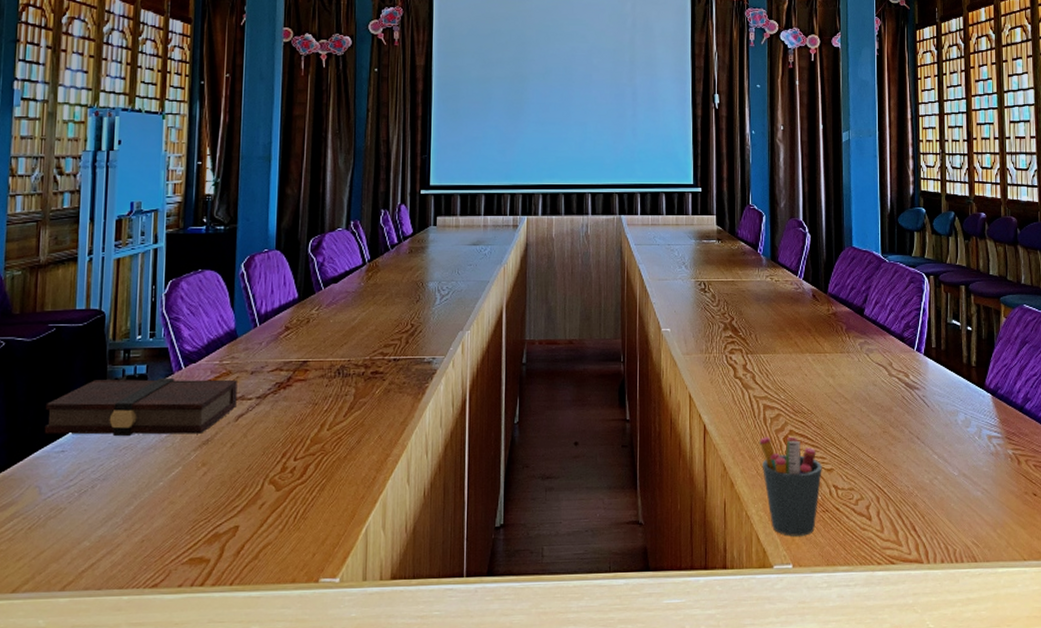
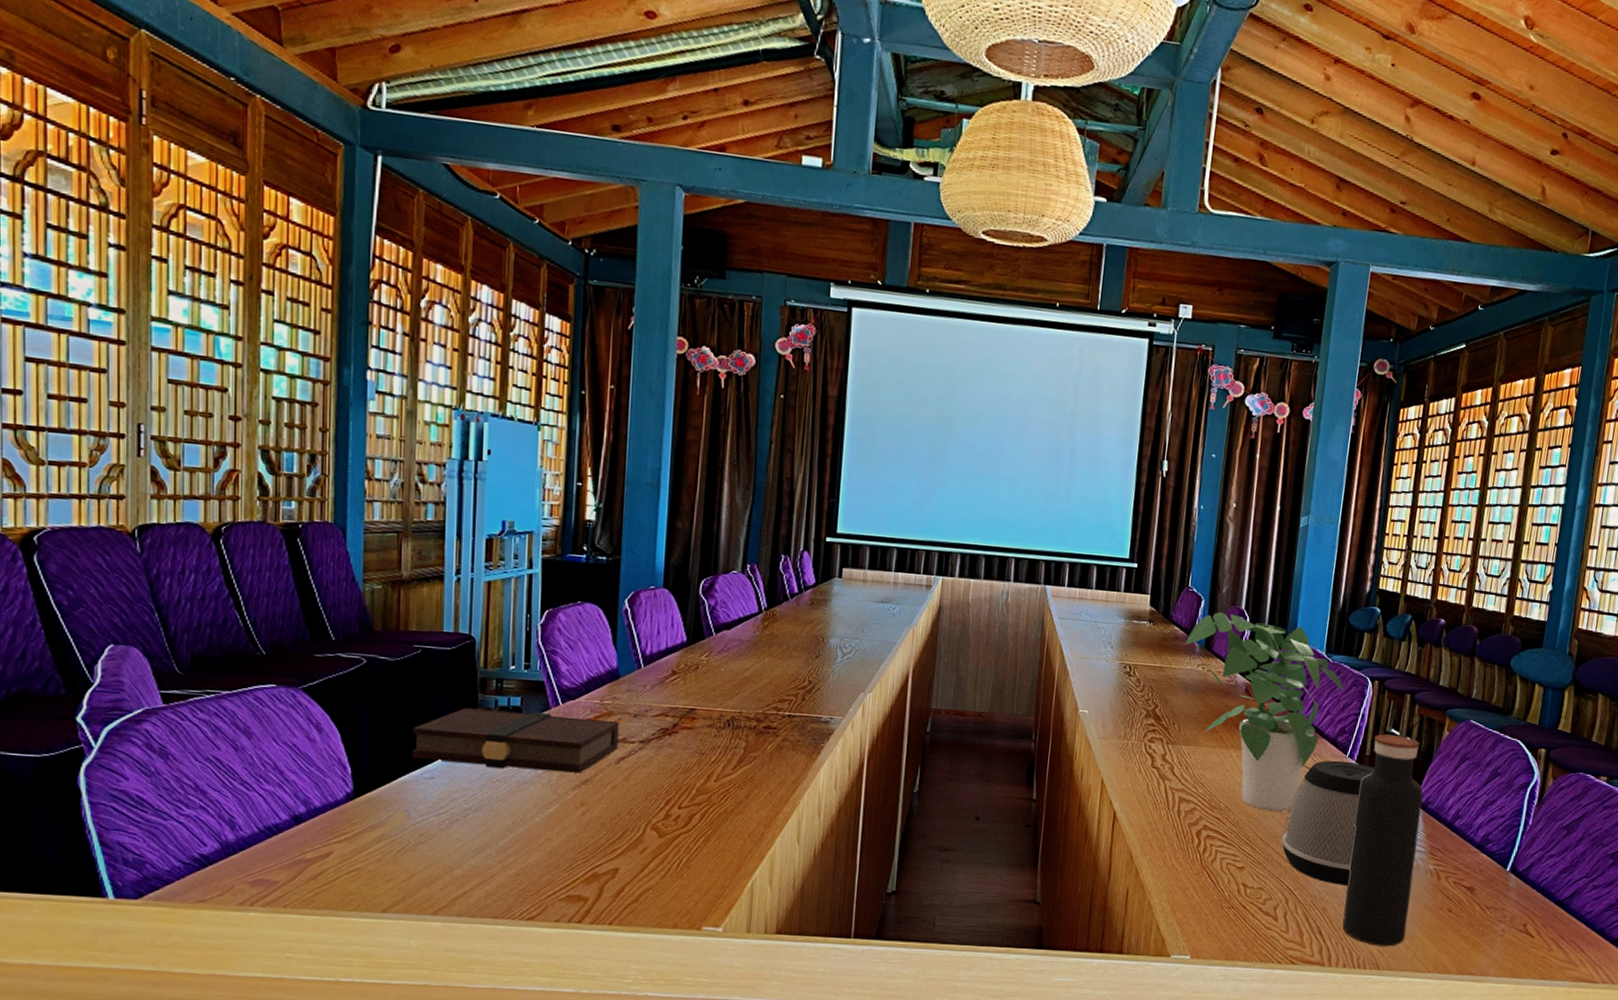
potted plant: none [753,225,903,410] -> present [1186,612,1344,811]
pen holder: present [759,437,822,536] -> none [1170,829,1233,929]
speaker: none [865,355,943,479] -> present [1282,760,1375,886]
water bottle: none [930,326,996,537] -> present [1342,734,1424,947]

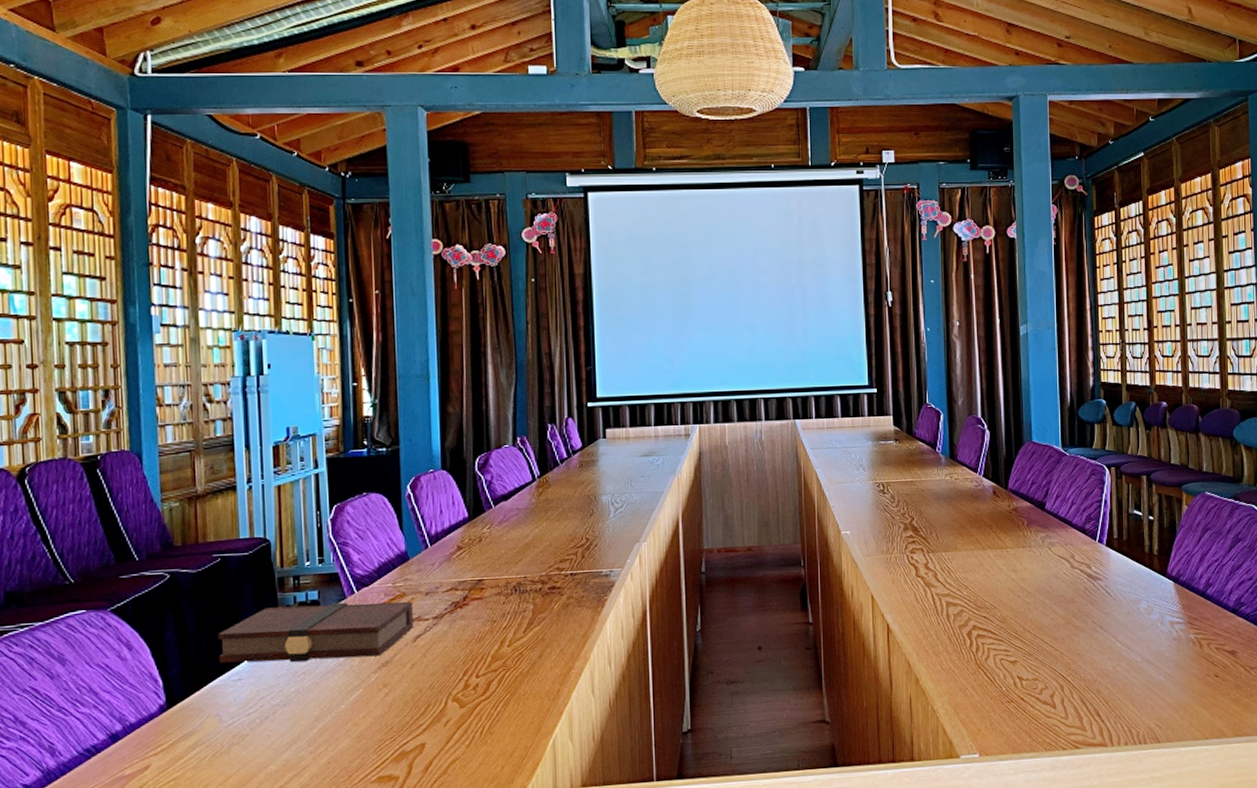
potted plant: present [1186,612,1344,811] -> none [932,423,1084,603]
speaker: present [1282,760,1375,886] -> none [1048,546,1125,666]
water bottle: present [1342,734,1424,947] -> none [1112,515,1179,720]

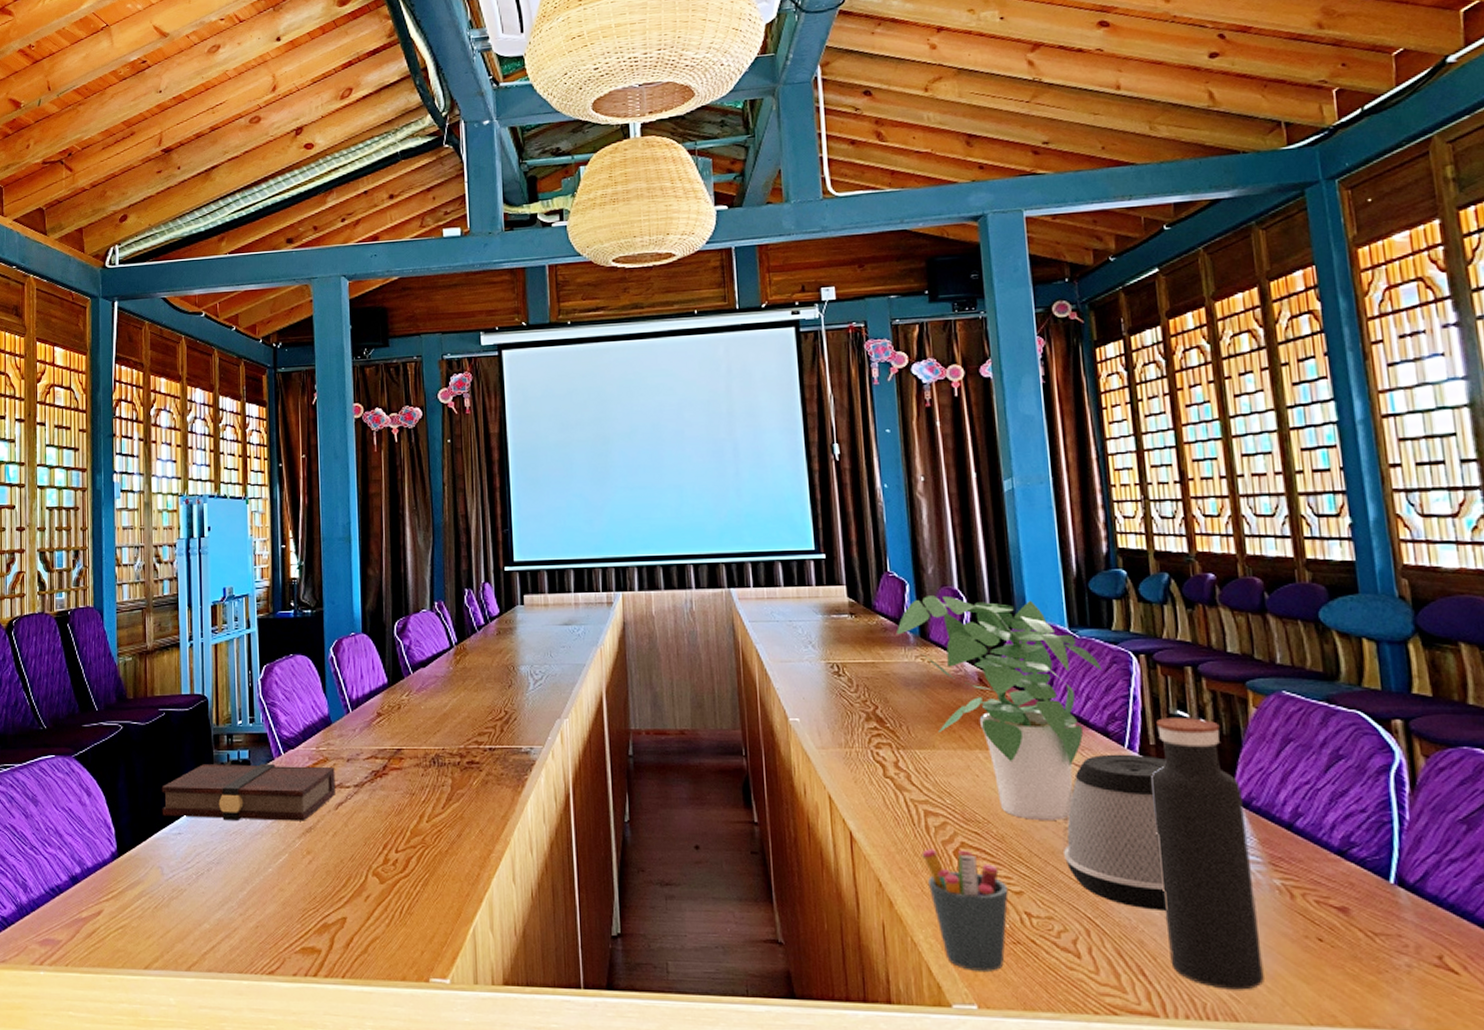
potted plant: none [932,423,1084,603] -> present [896,595,1102,820]
pen holder: none [943,632,1006,727] -> present [922,849,1008,971]
speaker: none [1048,546,1125,666] -> present [1062,754,1167,910]
water bottle: none [1112,515,1179,720] -> present [1150,718,1264,990]

